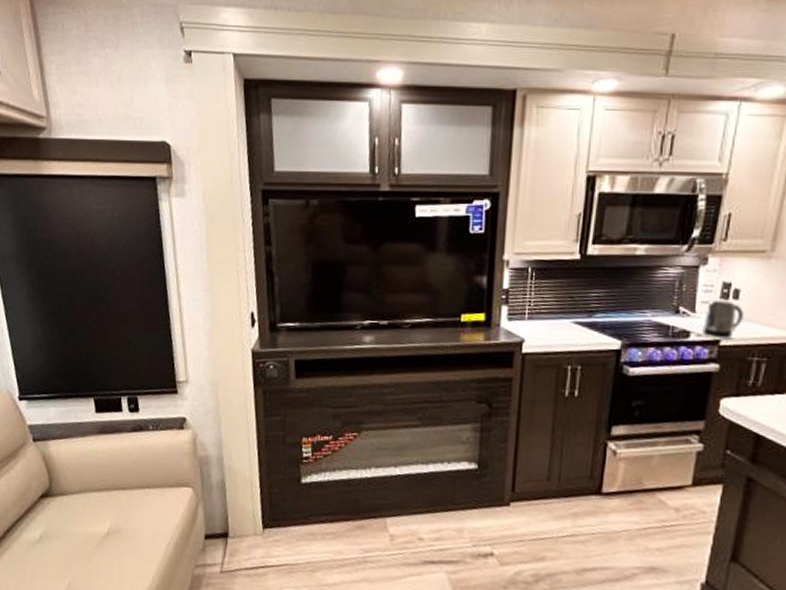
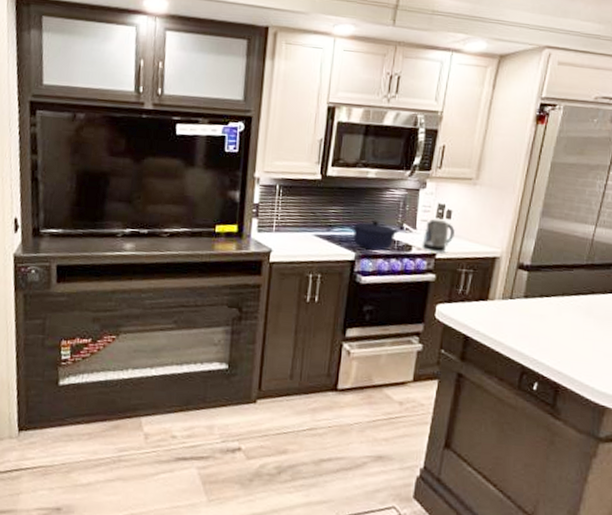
cooking pot: none [615,303,674,338] -> present [350,219,399,251]

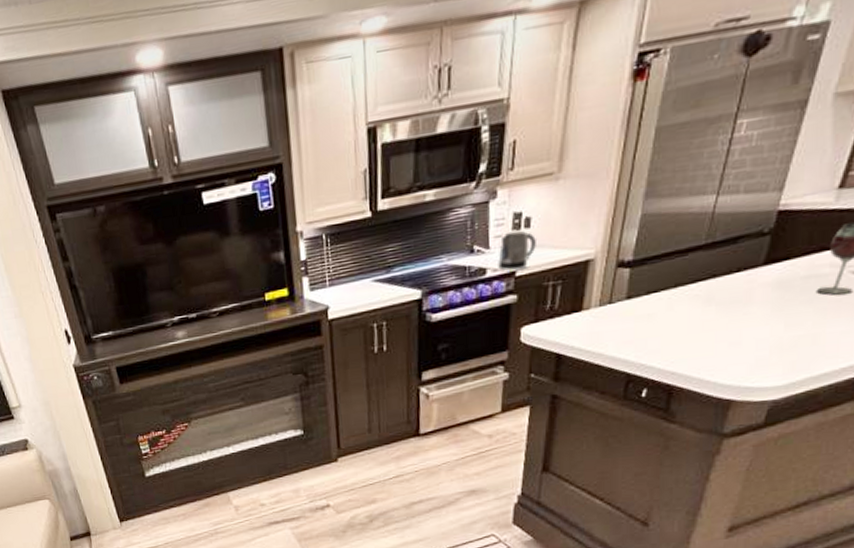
cooking pot: present [350,219,399,251] -> none [412,248,469,284]

